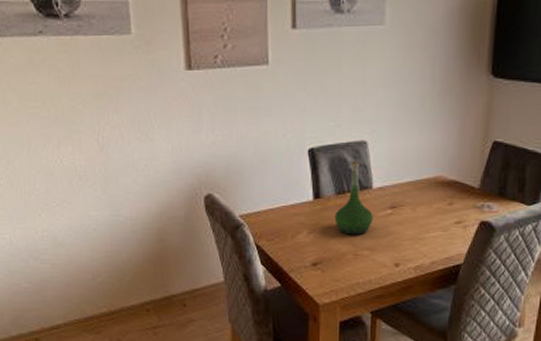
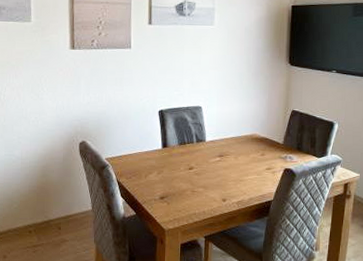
vase: present [334,160,373,235] -> none [177,120,206,176]

